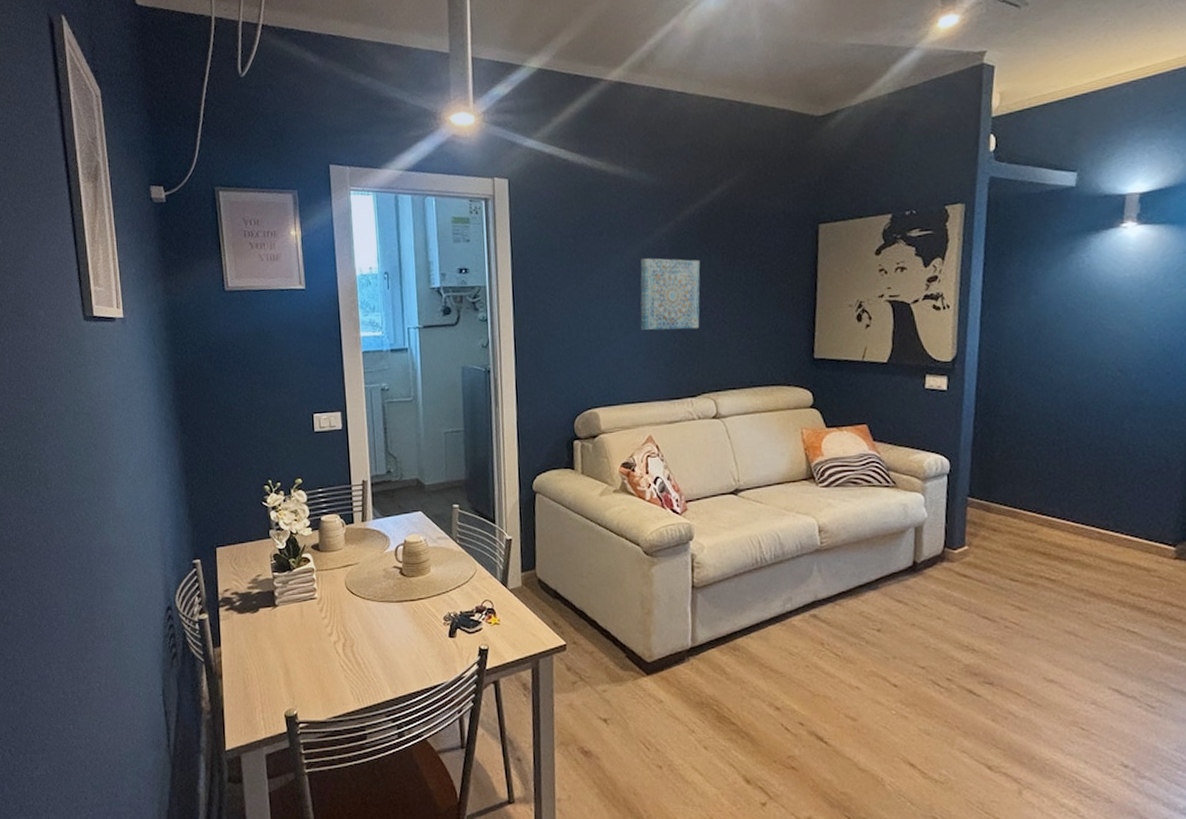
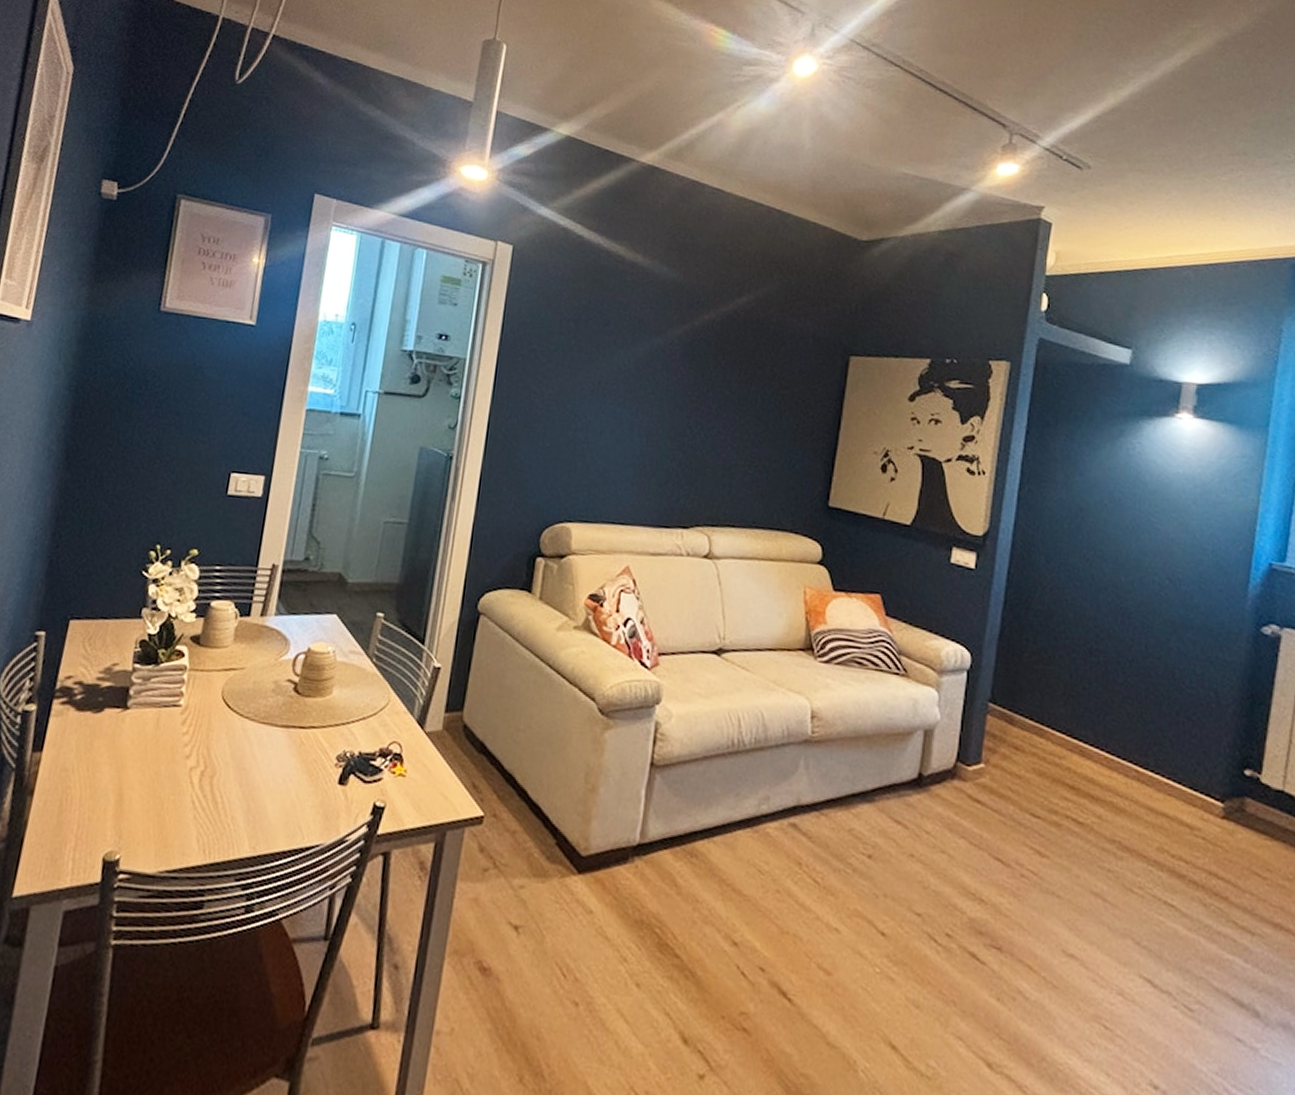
wall art: present [640,258,701,331] -> none [636,359,714,450]

